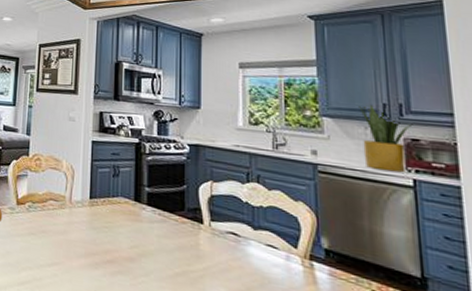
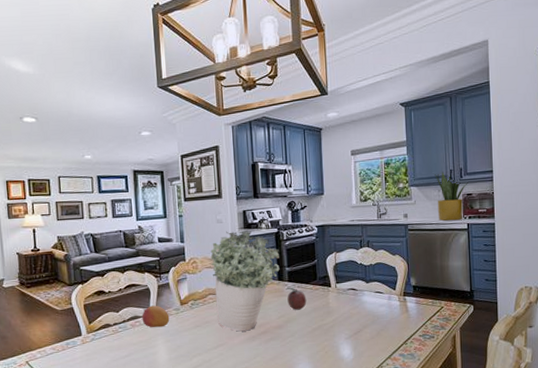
potted plant: none [55,131,140,255] -> present [210,229,280,332]
fruit: none [143,211,169,244] -> present [286,287,307,310]

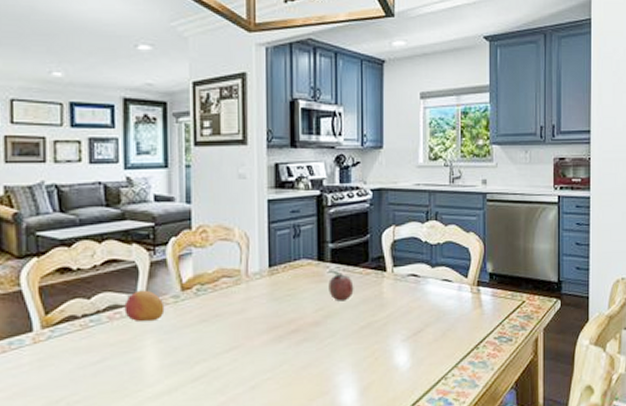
potted plant: present [210,229,280,332] -> none [227,190,322,329]
planter: present [435,171,466,221] -> none [522,128,559,191]

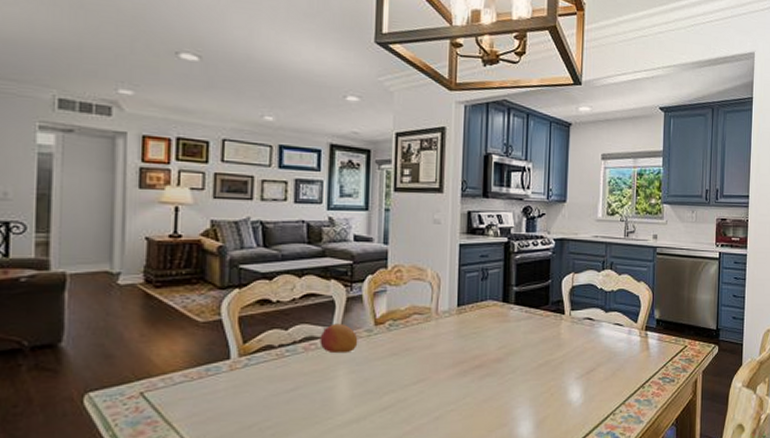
fruit: present [327,270,354,302] -> none [511,311,535,340]

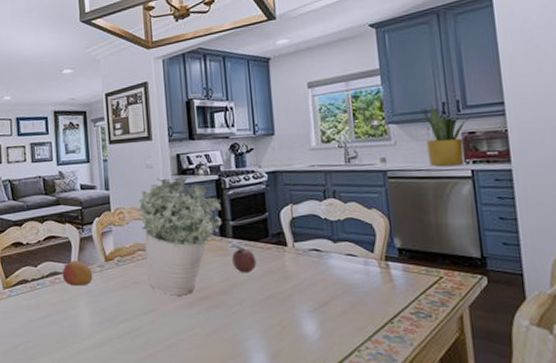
potted plant: none [420,235,508,364] -> present [139,176,222,296]
fruit: none [511,311,535,340] -> present [230,245,257,273]
planter: none [689,190,721,248] -> present [421,105,467,167]

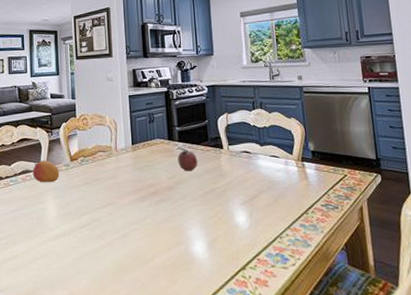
potted plant: present [139,176,222,296] -> none [100,88,170,191]
planter: present [421,105,467,167] -> none [329,34,364,84]

